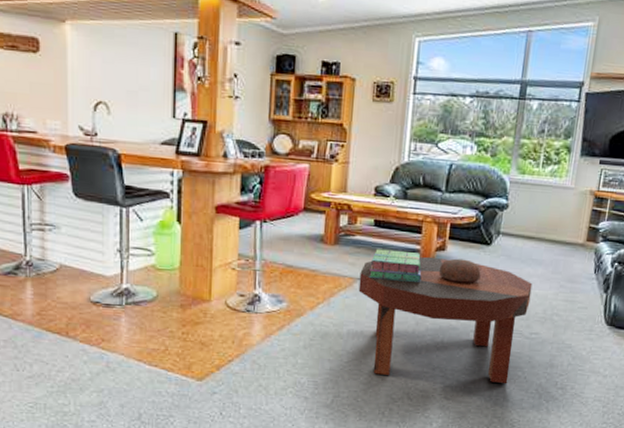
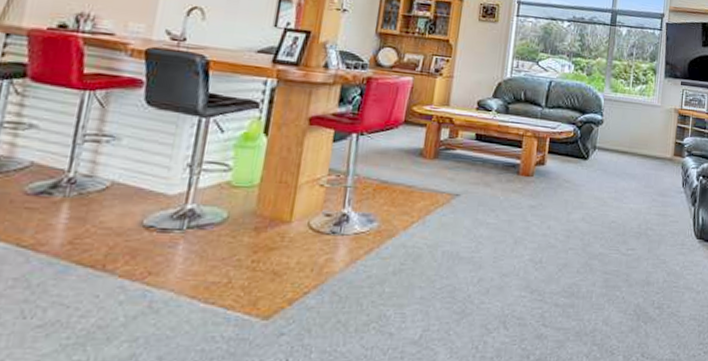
coffee table: present [358,256,533,384] -> none [456,171,627,306]
stack of books: present [369,249,422,282] -> none [468,163,521,198]
decorative bowl: present [439,258,481,284] -> none [539,173,579,199]

